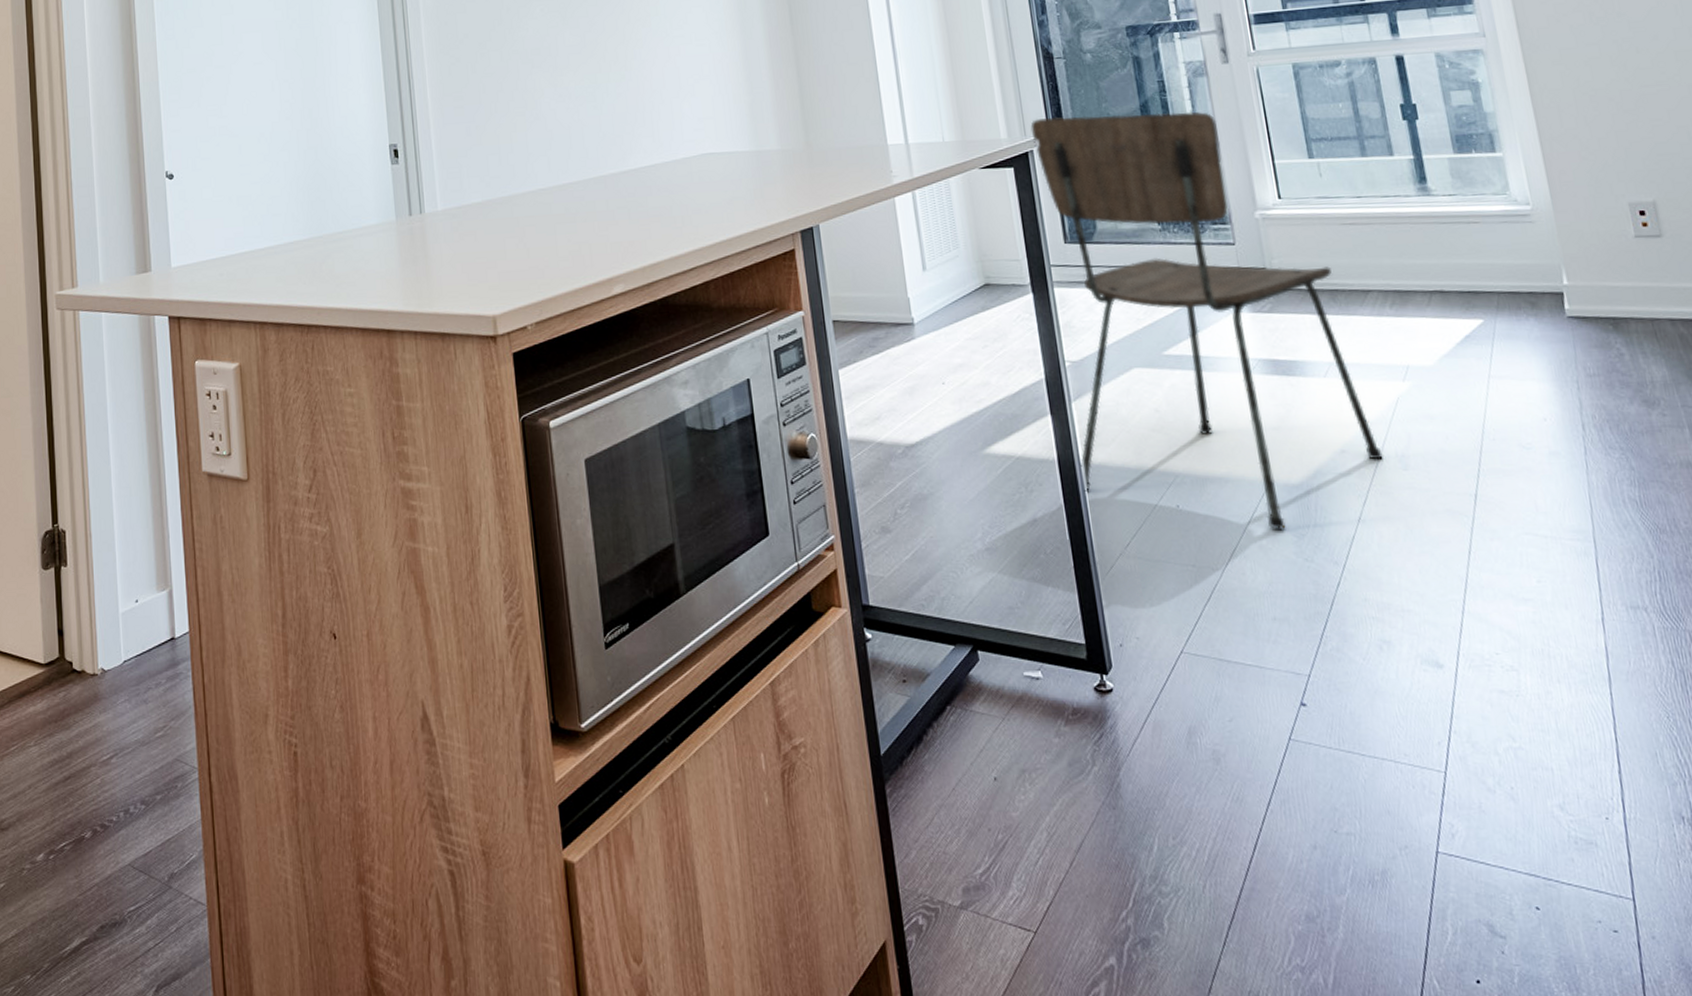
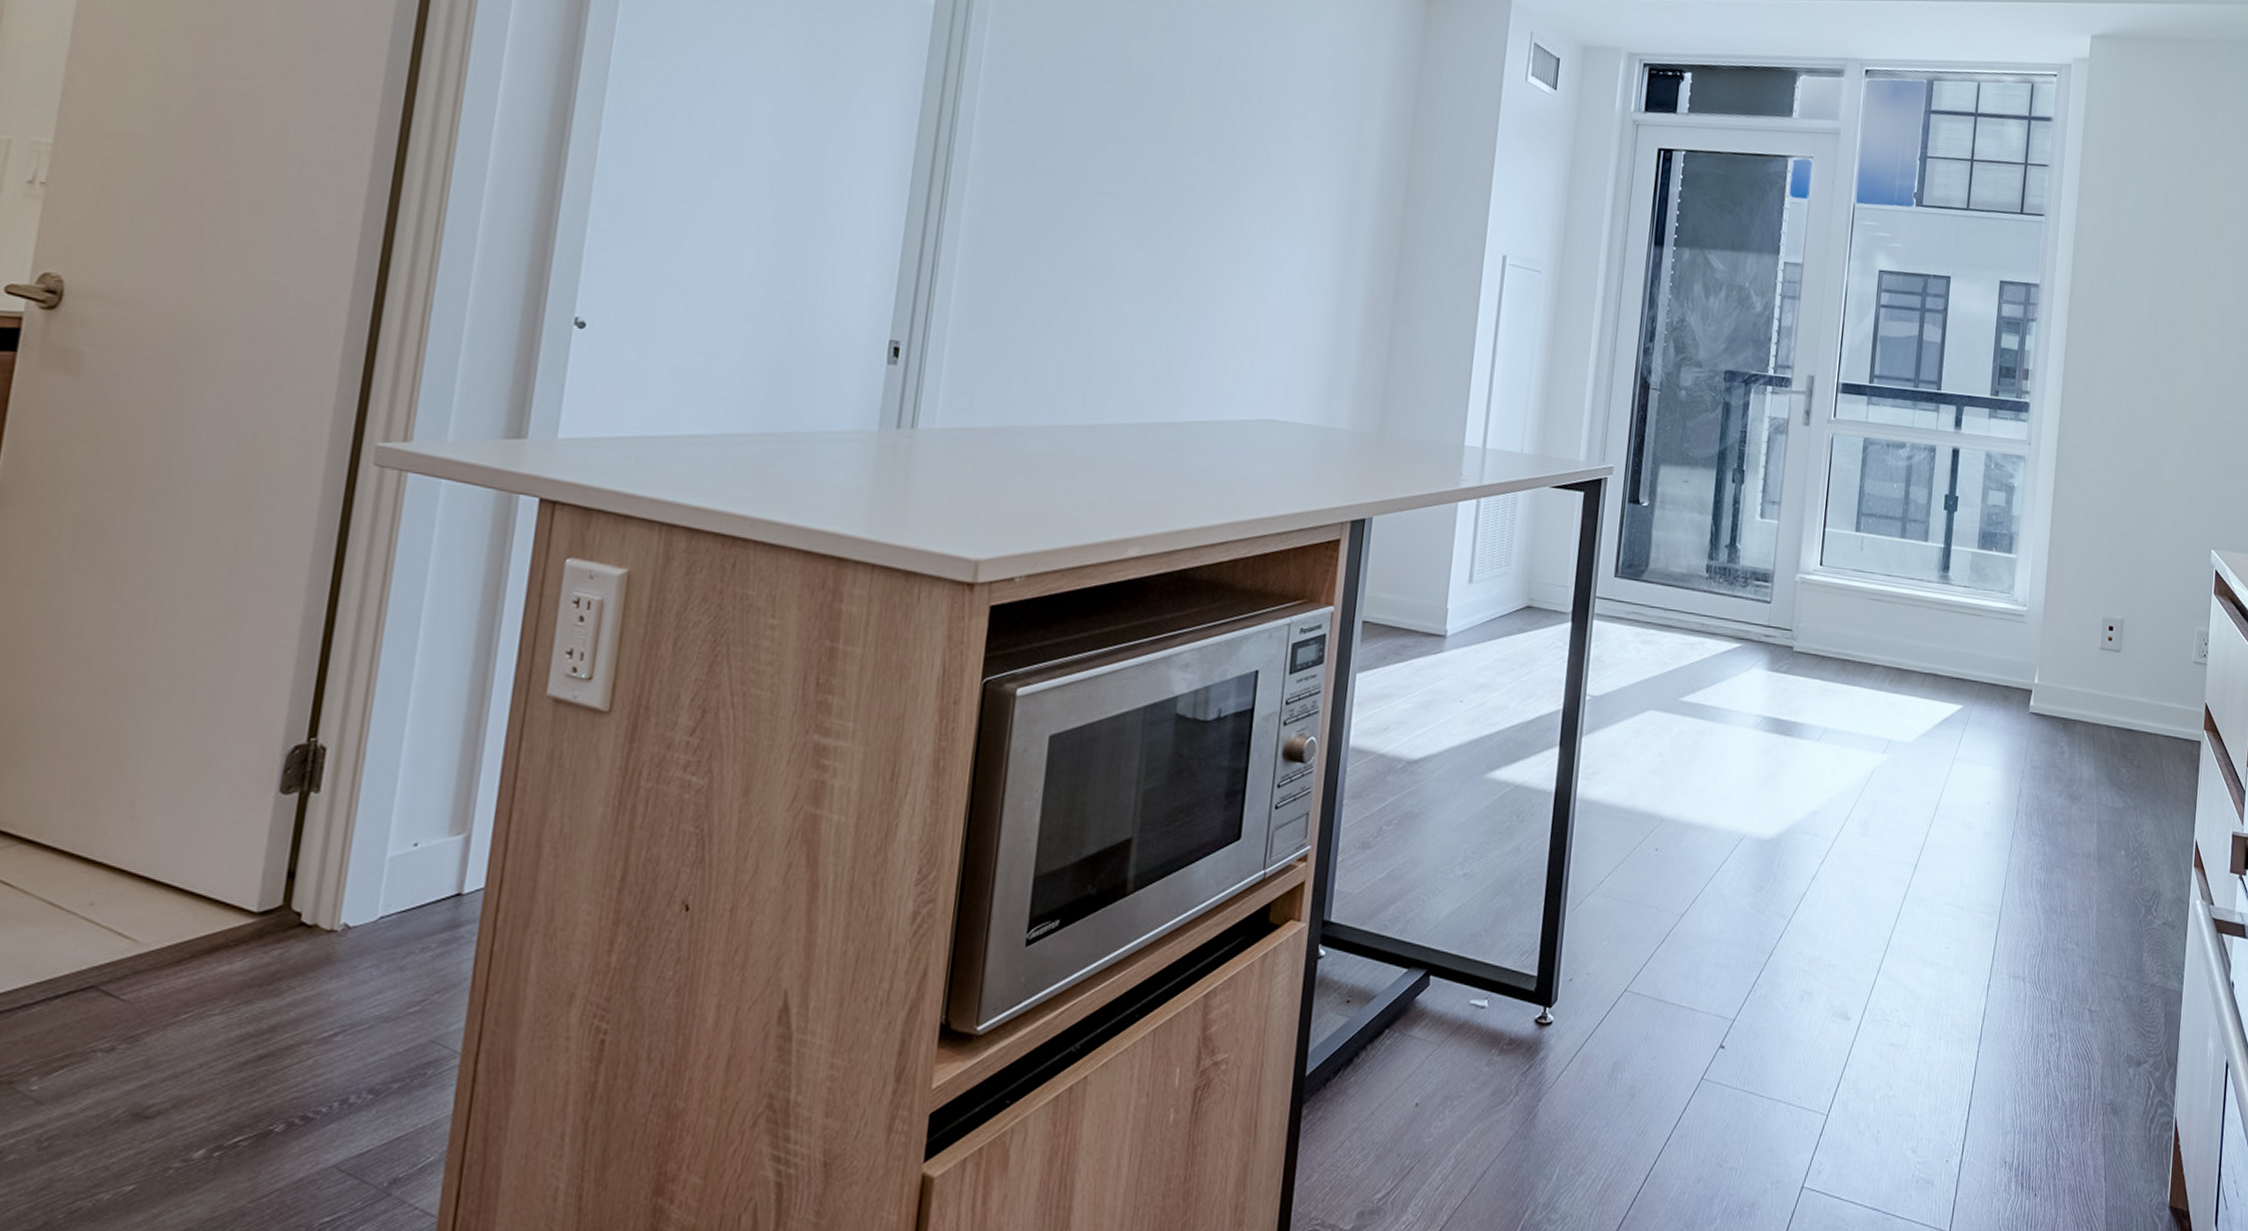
dining chair: present [1030,112,1384,531] -> none [1573,447,1850,882]

